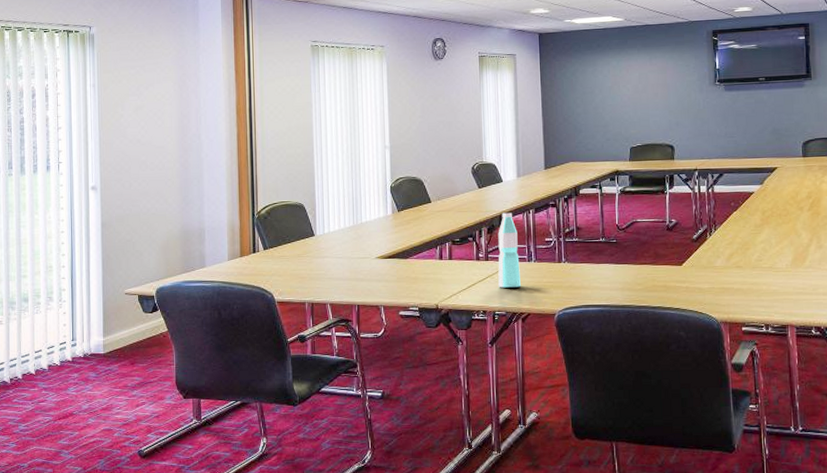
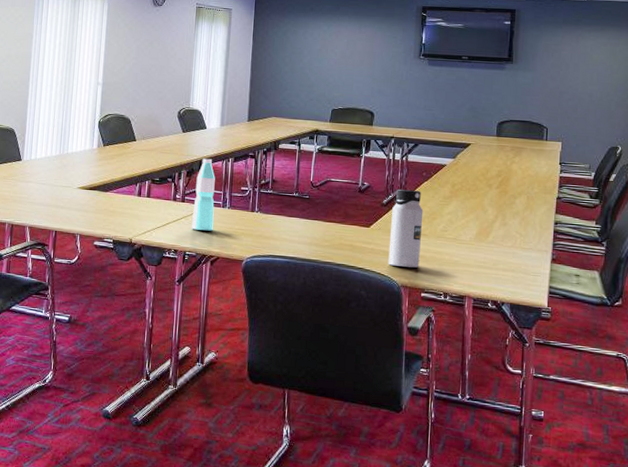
water bottle: none [703,221,737,302] -> present [388,189,424,268]

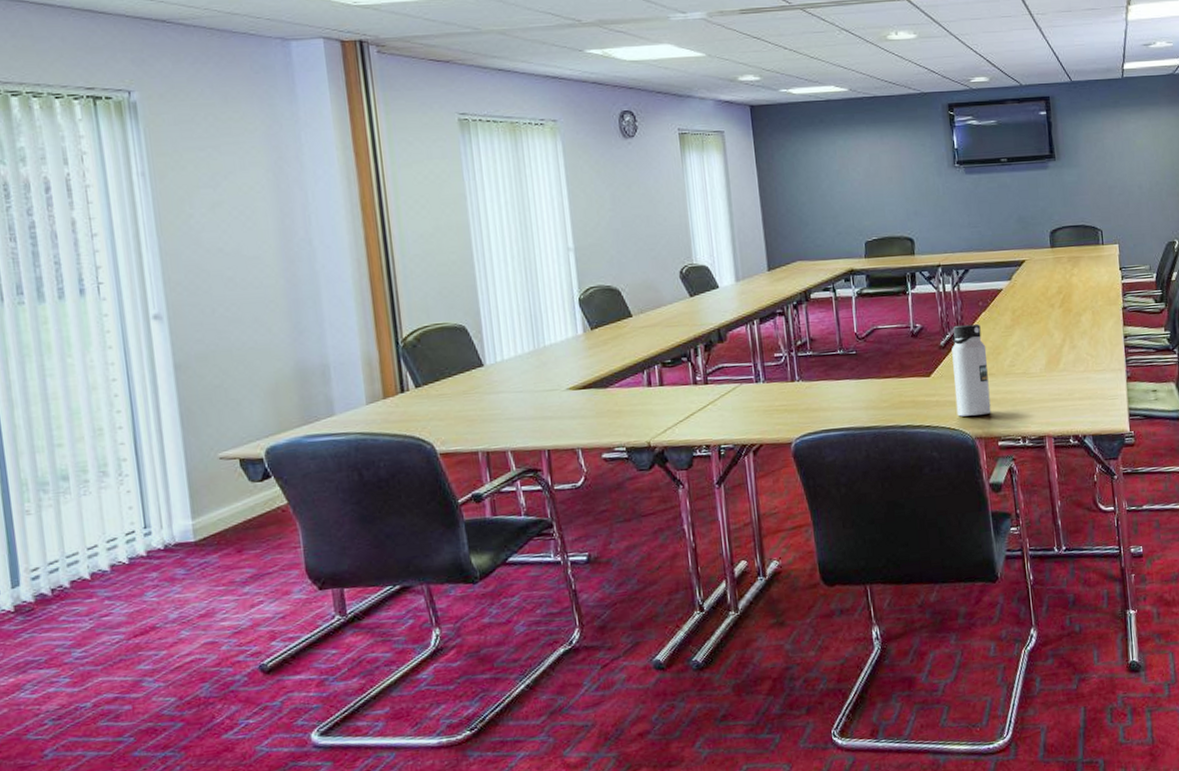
water bottle: present [192,158,215,231] -> none [717,324,749,417]

